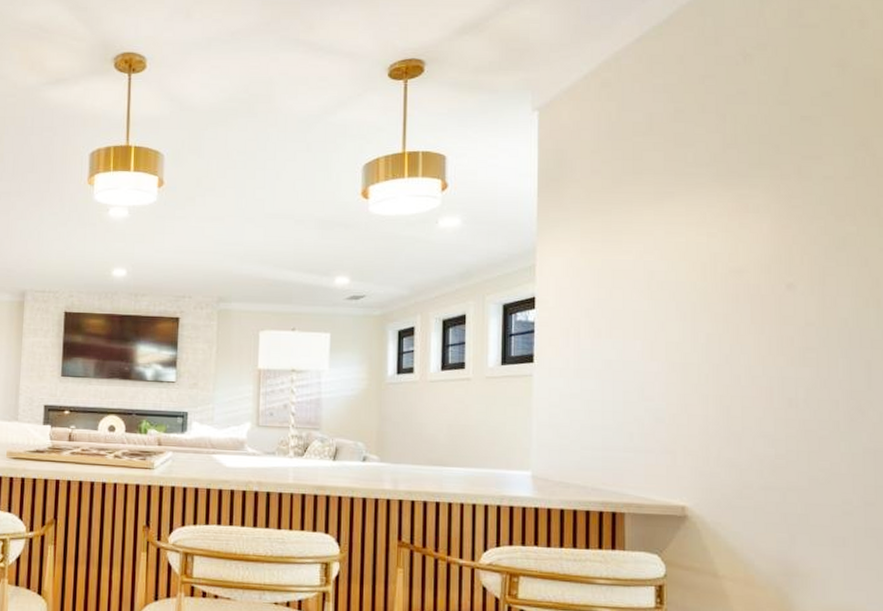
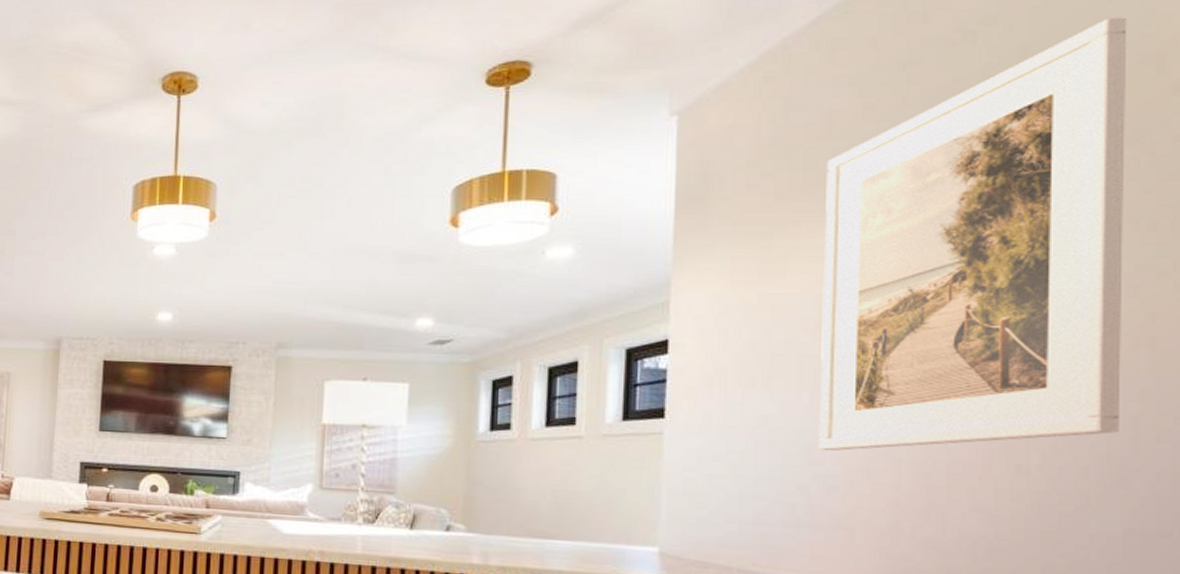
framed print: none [648,49,858,390] -> present [818,17,1127,452]

